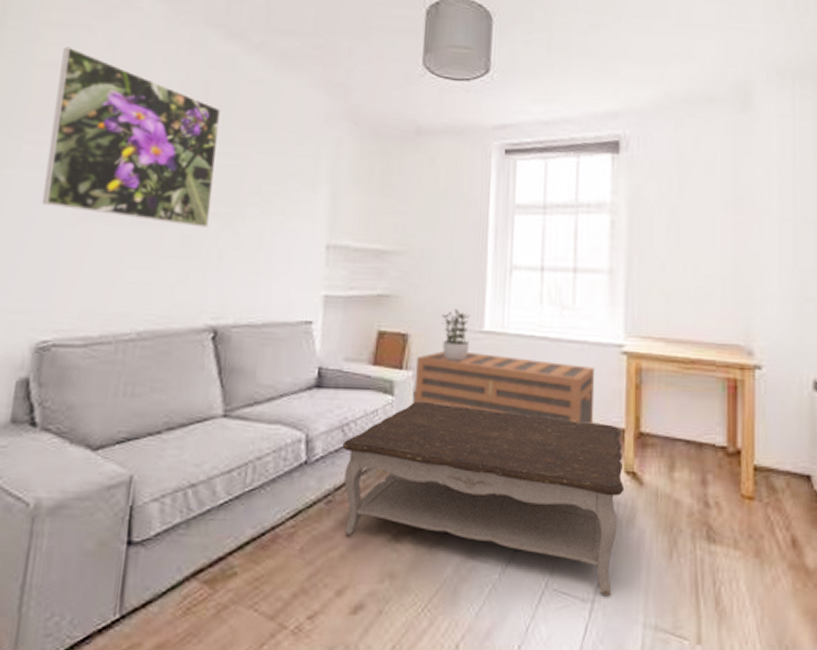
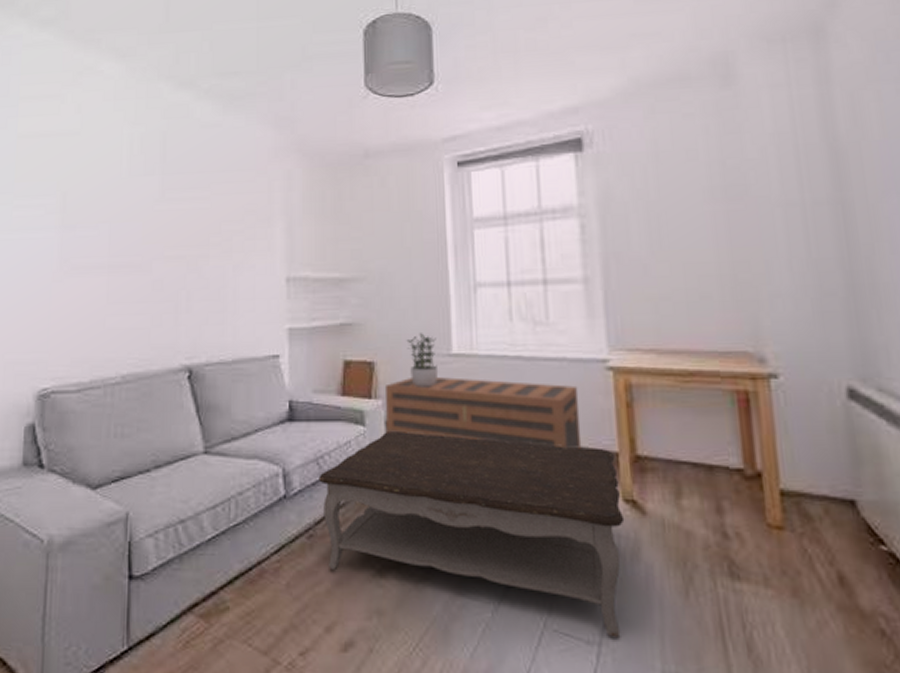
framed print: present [41,46,222,228] -> none [33,116,179,272]

